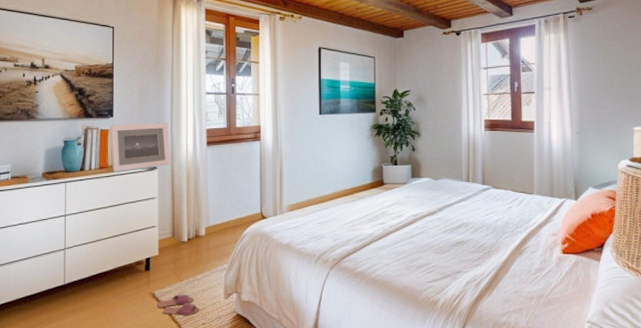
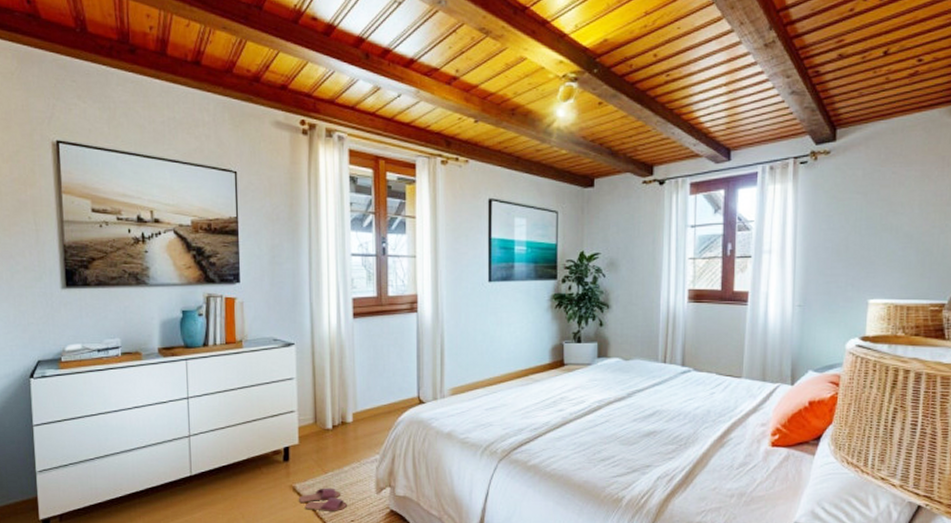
picture frame: present [110,122,171,173] -> none [237,289,310,349]

